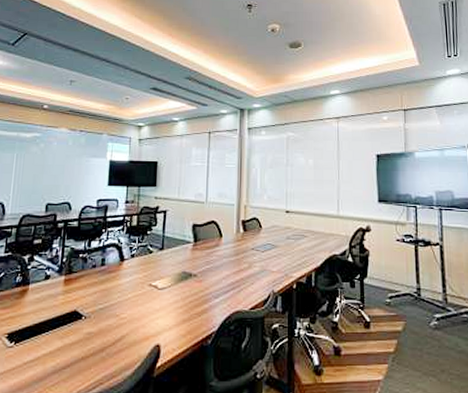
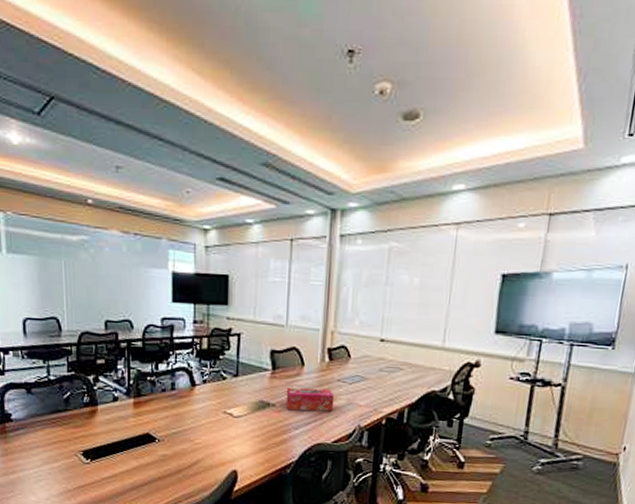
tissue box: none [206,257,250,280] -> present [285,387,335,411]

